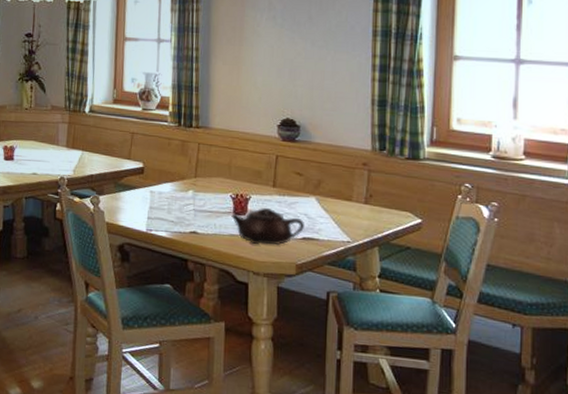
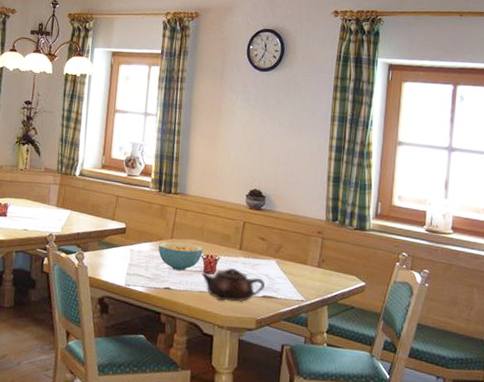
cereal bowl: none [181,181,231,213] -> present [158,241,203,271]

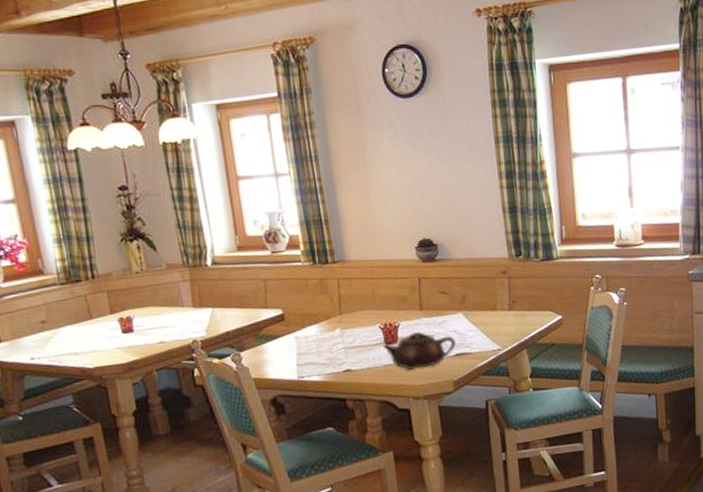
cereal bowl: present [158,241,203,271] -> none [326,315,379,349]

